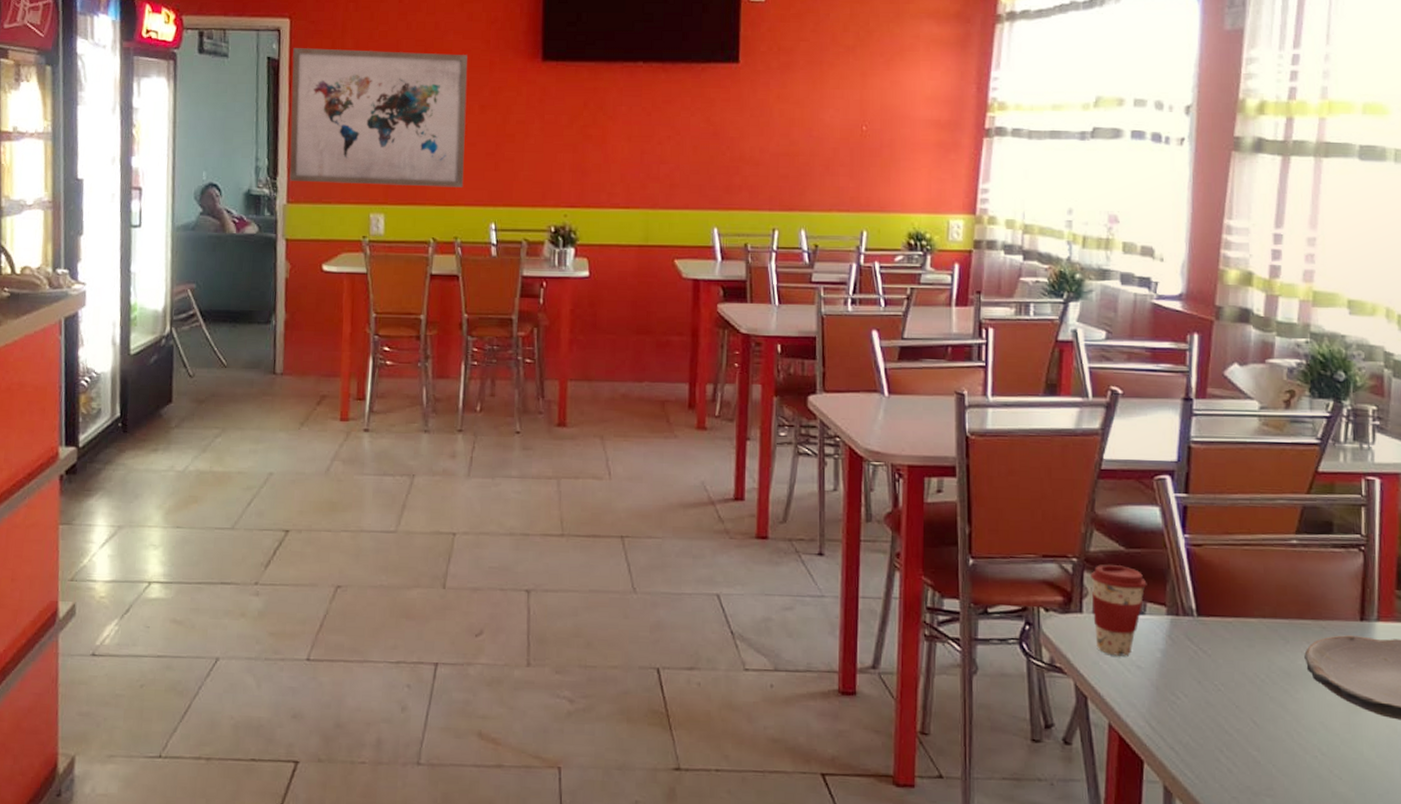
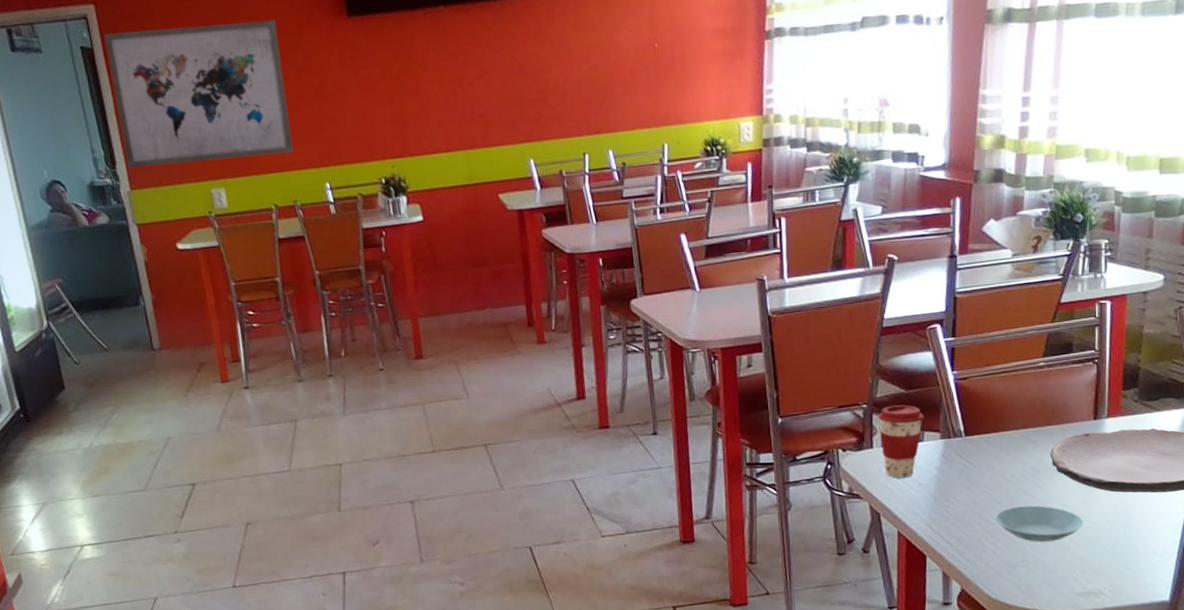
saucer: none [1233,716,1348,770] -> present [995,505,1084,542]

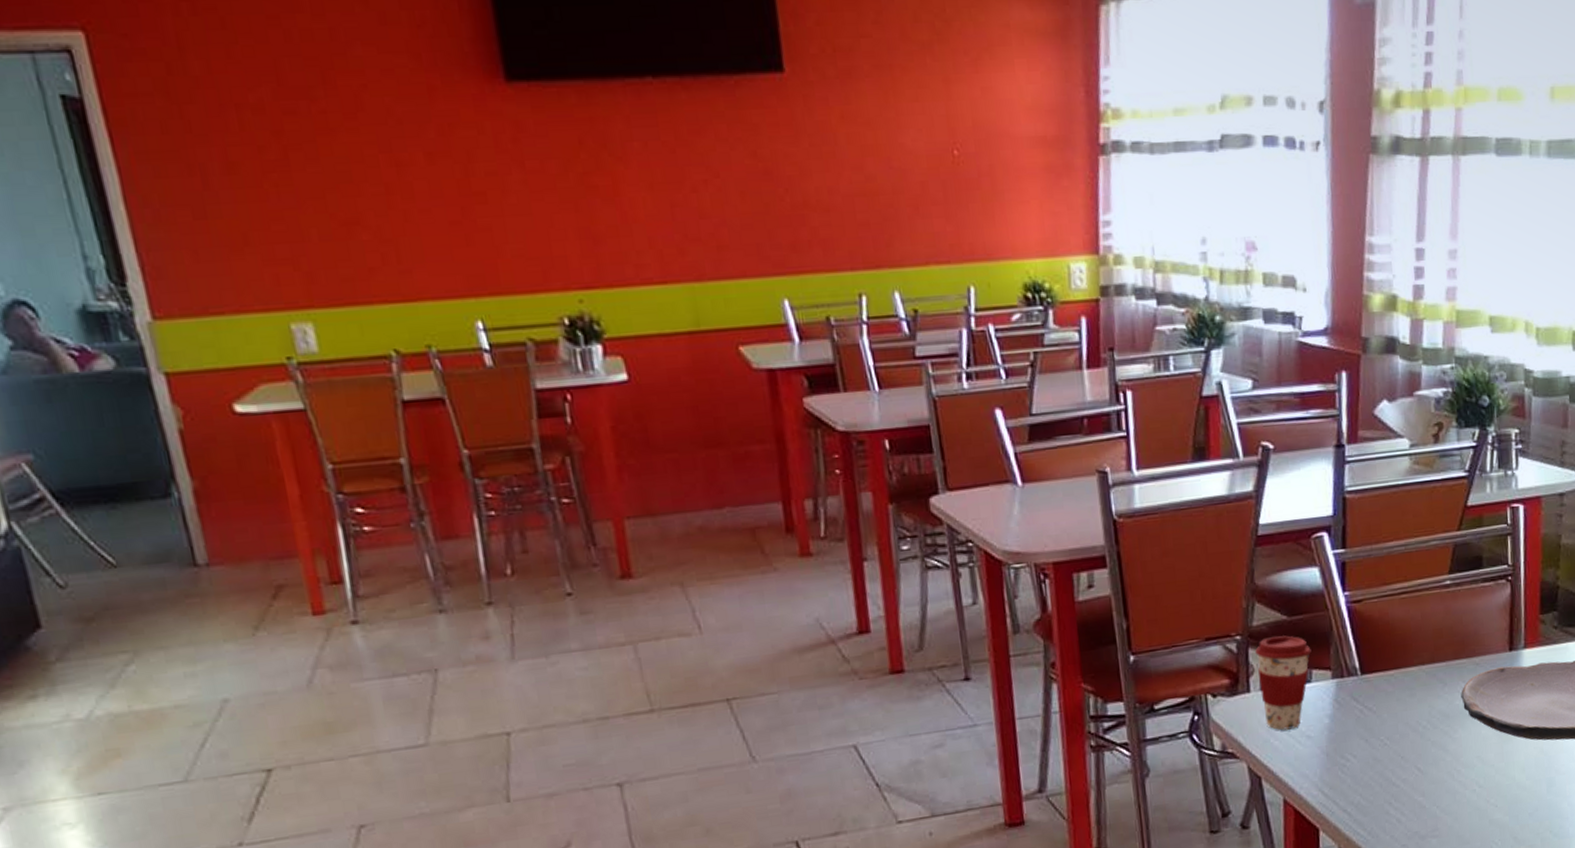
wall art: present [104,20,294,168] -> none [102,76,425,287]
saucer: present [995,505,1084,542] -> none [1400,759,1502,806]

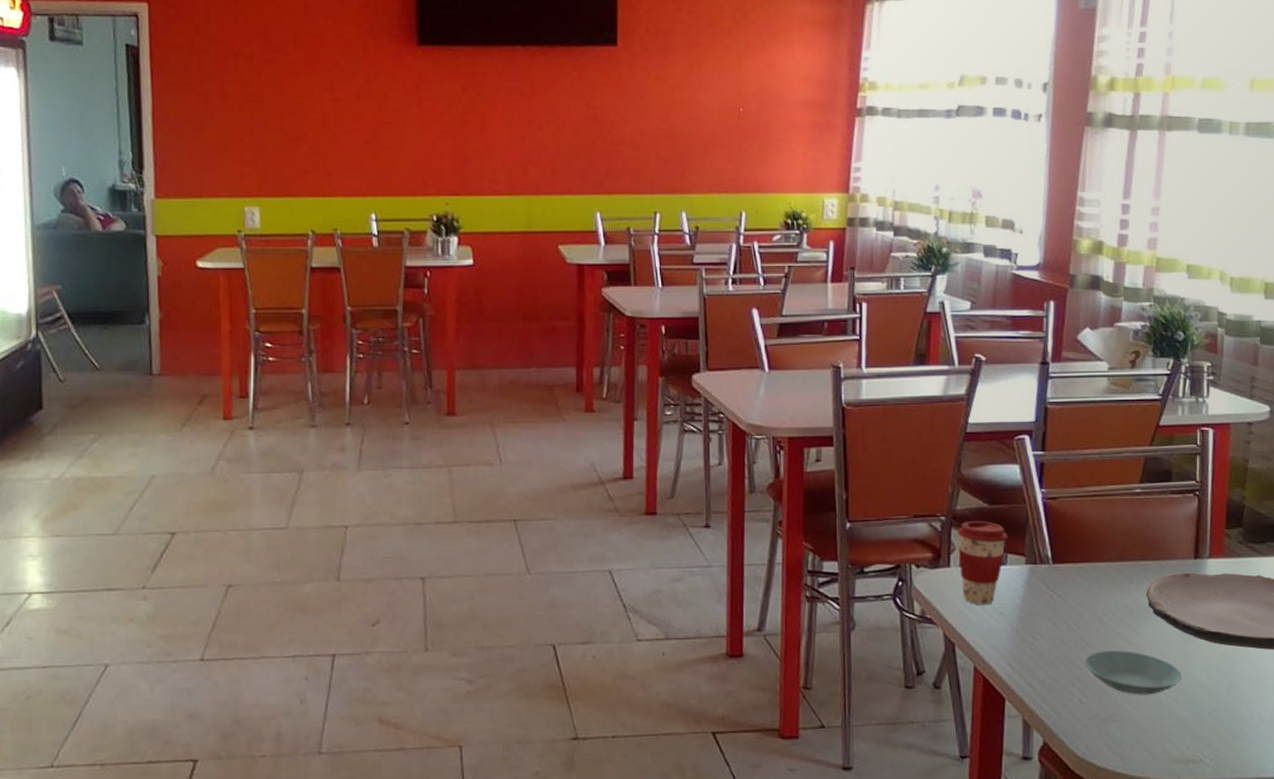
saucer: none [1400,759,1502,806] -> present [1084,651,1183,695]

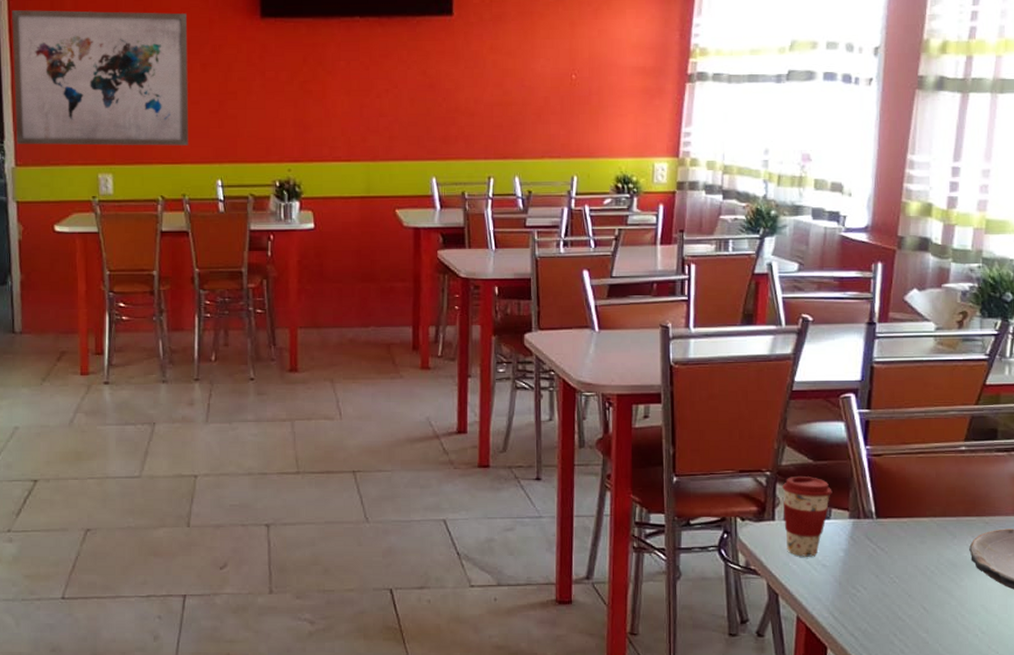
wall art: none [153,34,342,178] -> present [12,10,189,146]
saucer: present [1084,651,1183,695] -> none [906,603,1004,646]

